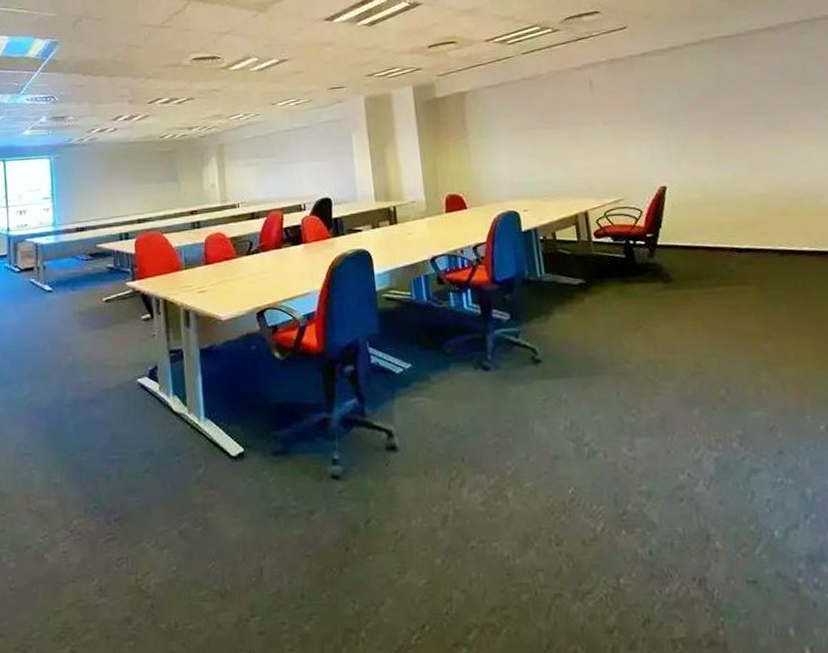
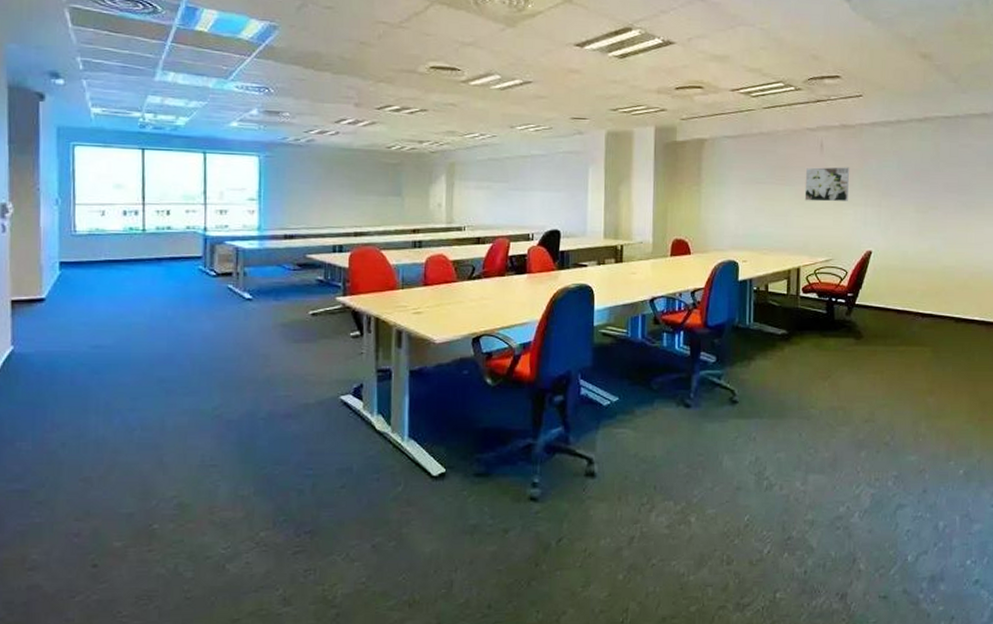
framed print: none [577,101,630,142] -> present [804,167,850,202]

